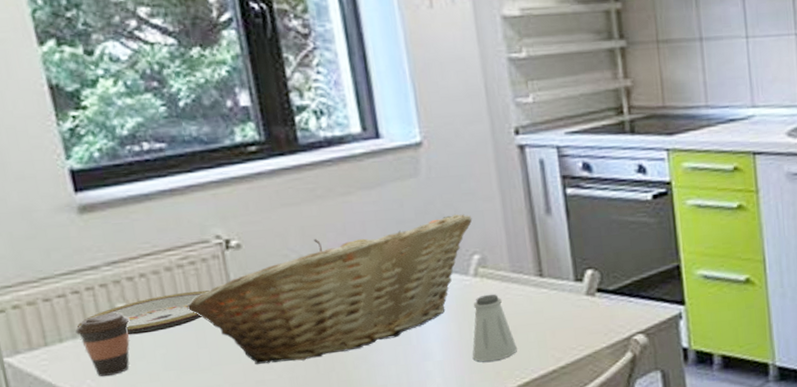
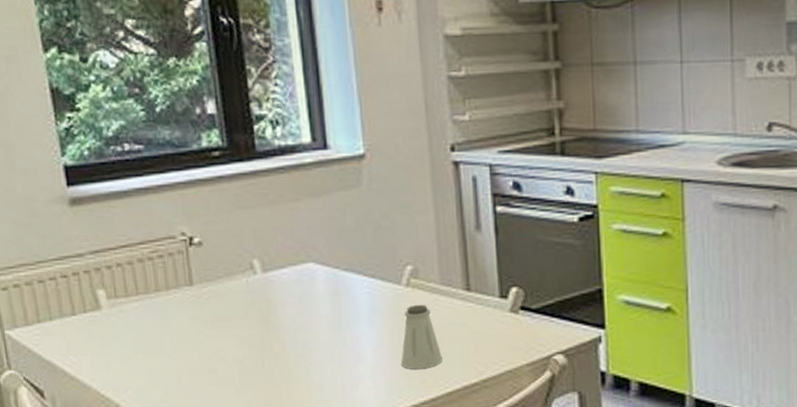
coffee cup: present [75,312,131,376] -> none [63,297,108,354]
plate: present [76,290,209,335] -> none [63,282,174,319]
fruit basket: present [186,214,472,364] -> none [154,225,407,355]

